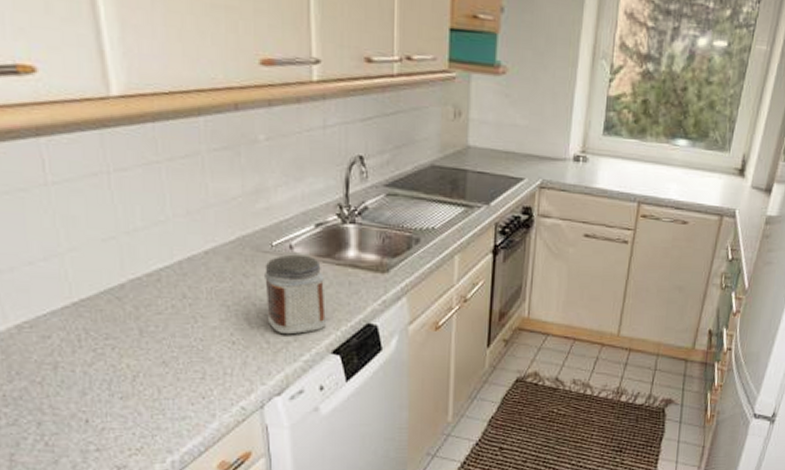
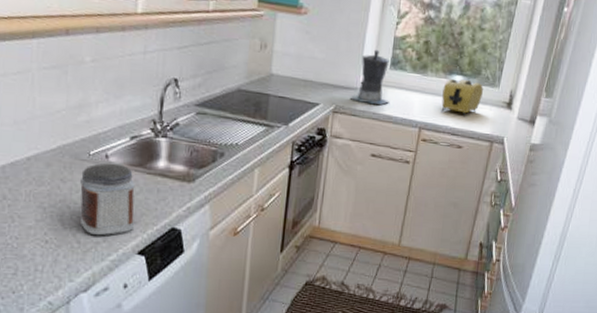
coffee maker: none [559,112,603,178] -> present [351,49,389,106]
toaster: none [663,143,712,188] -> present [441,79,484,117]

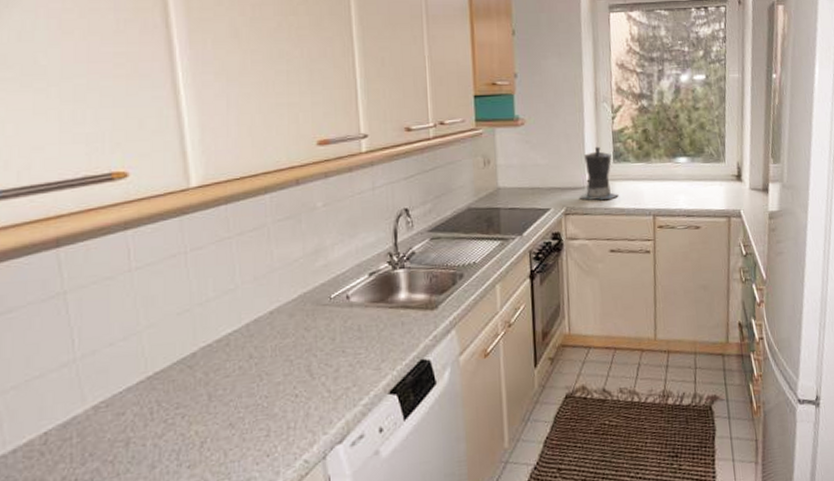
jar: present [79,163,135,236] -> none [323,303,384,381]
toaster: present [441,79,484,117] -> none [669,160,711,197]

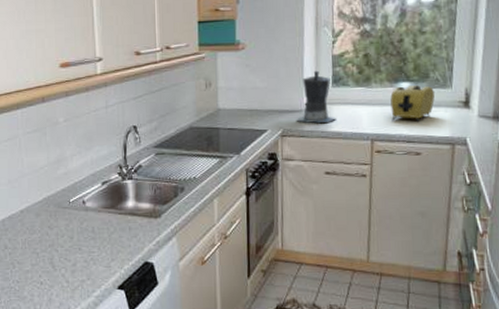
toaster: none [669,160,711,197] -> present [390,85,435,123]

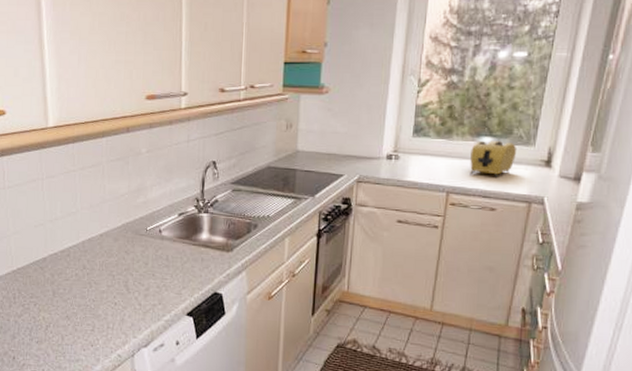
coffee maker: present [297,70,336,124] -> none [374,119,414,173]

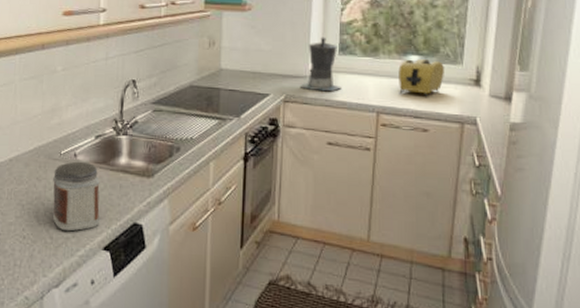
jar: none [139,237,184,299] -> present [52,161,101,232]
coffee maker: none [374,119,414,173] -> present [301,37,341,92]

